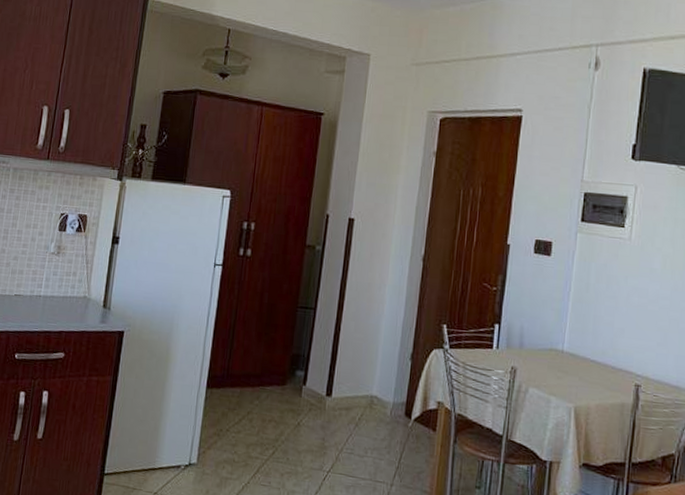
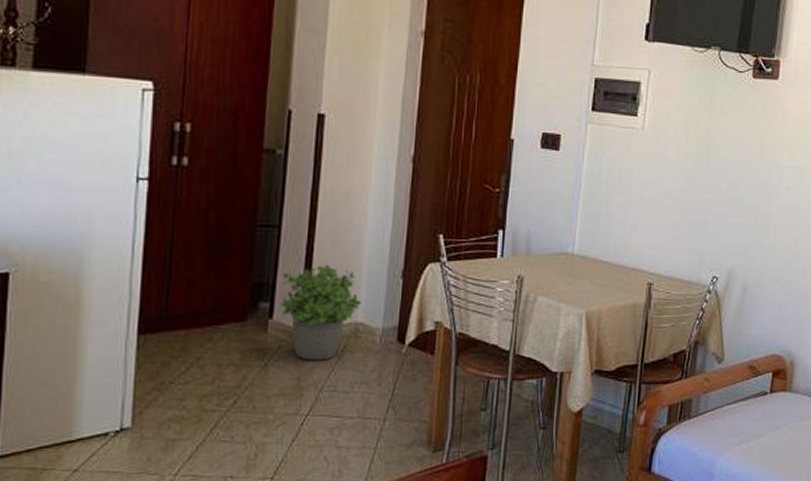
potted plant: none [313,343,377,426] -> present [281,264,361,361]

